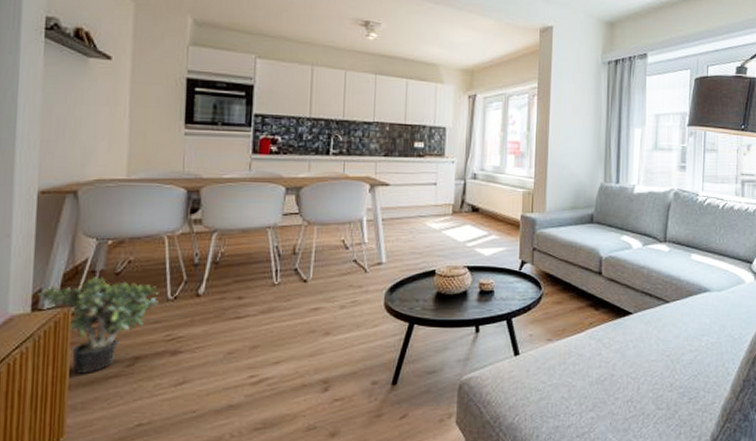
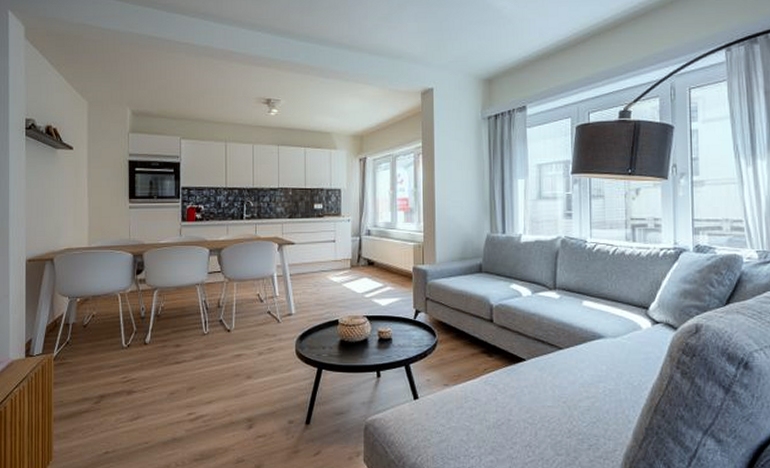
potted plant: present [37,277,159,374] -> none [29,329,116,408]

